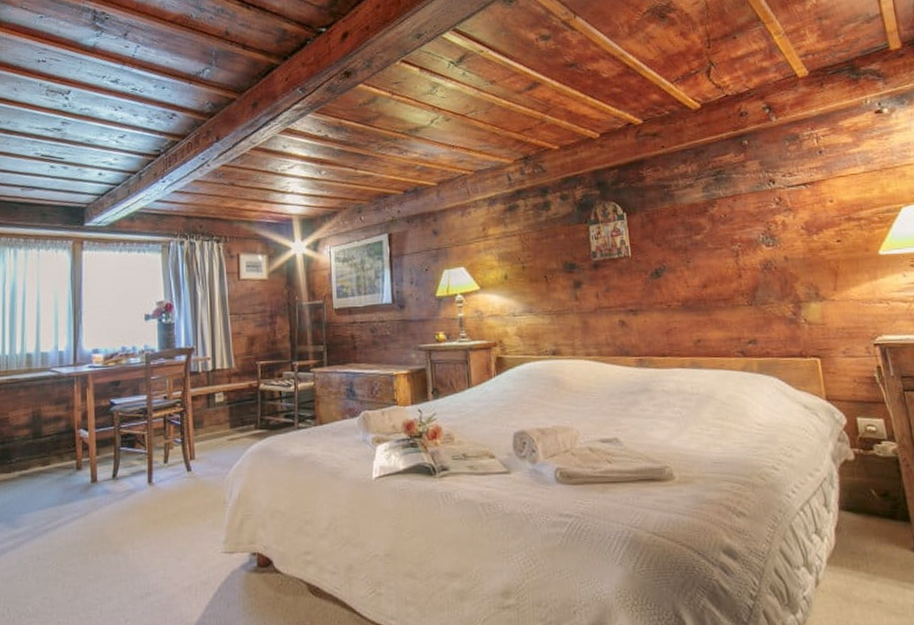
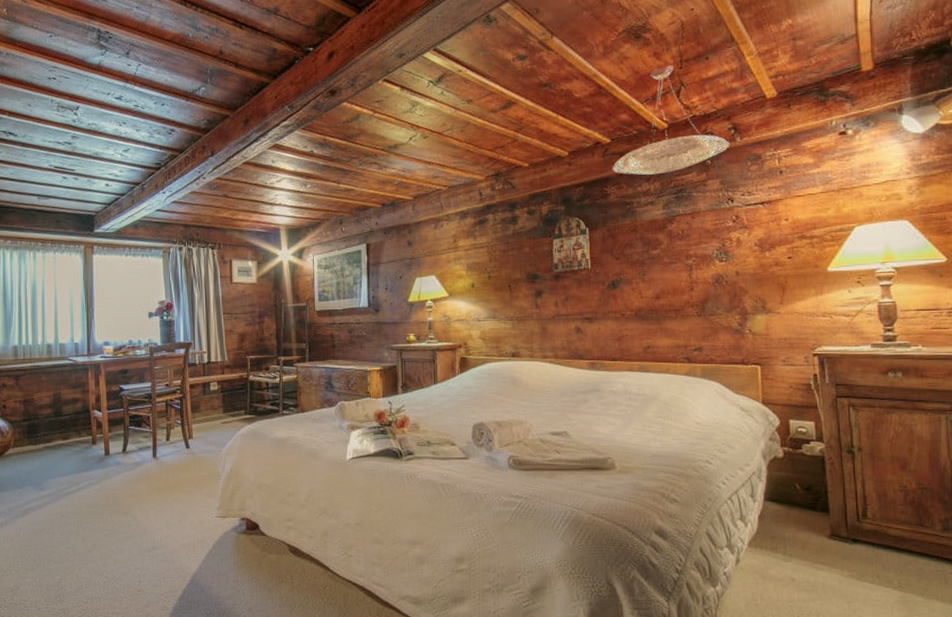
pendant lamp: none [646,45,766,157] -> present [612,66,730,175]

